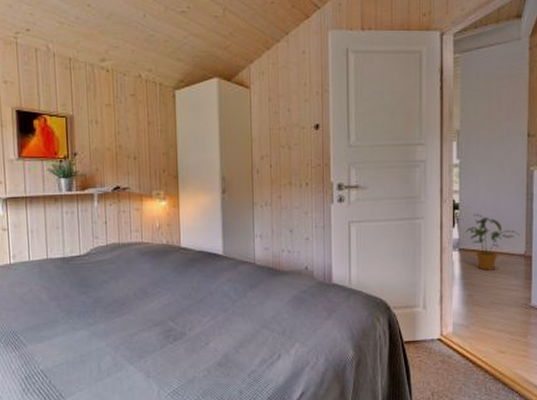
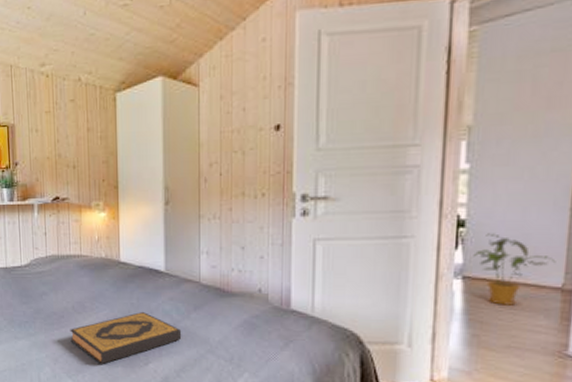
hardback book: none [131,293,240,348] -> present [70,311,182,364]

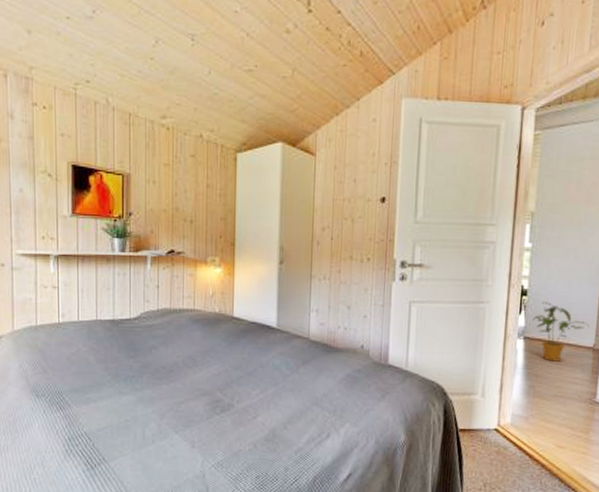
hardback book: present [70,311,182,364] -> none [179,365,290,418]

